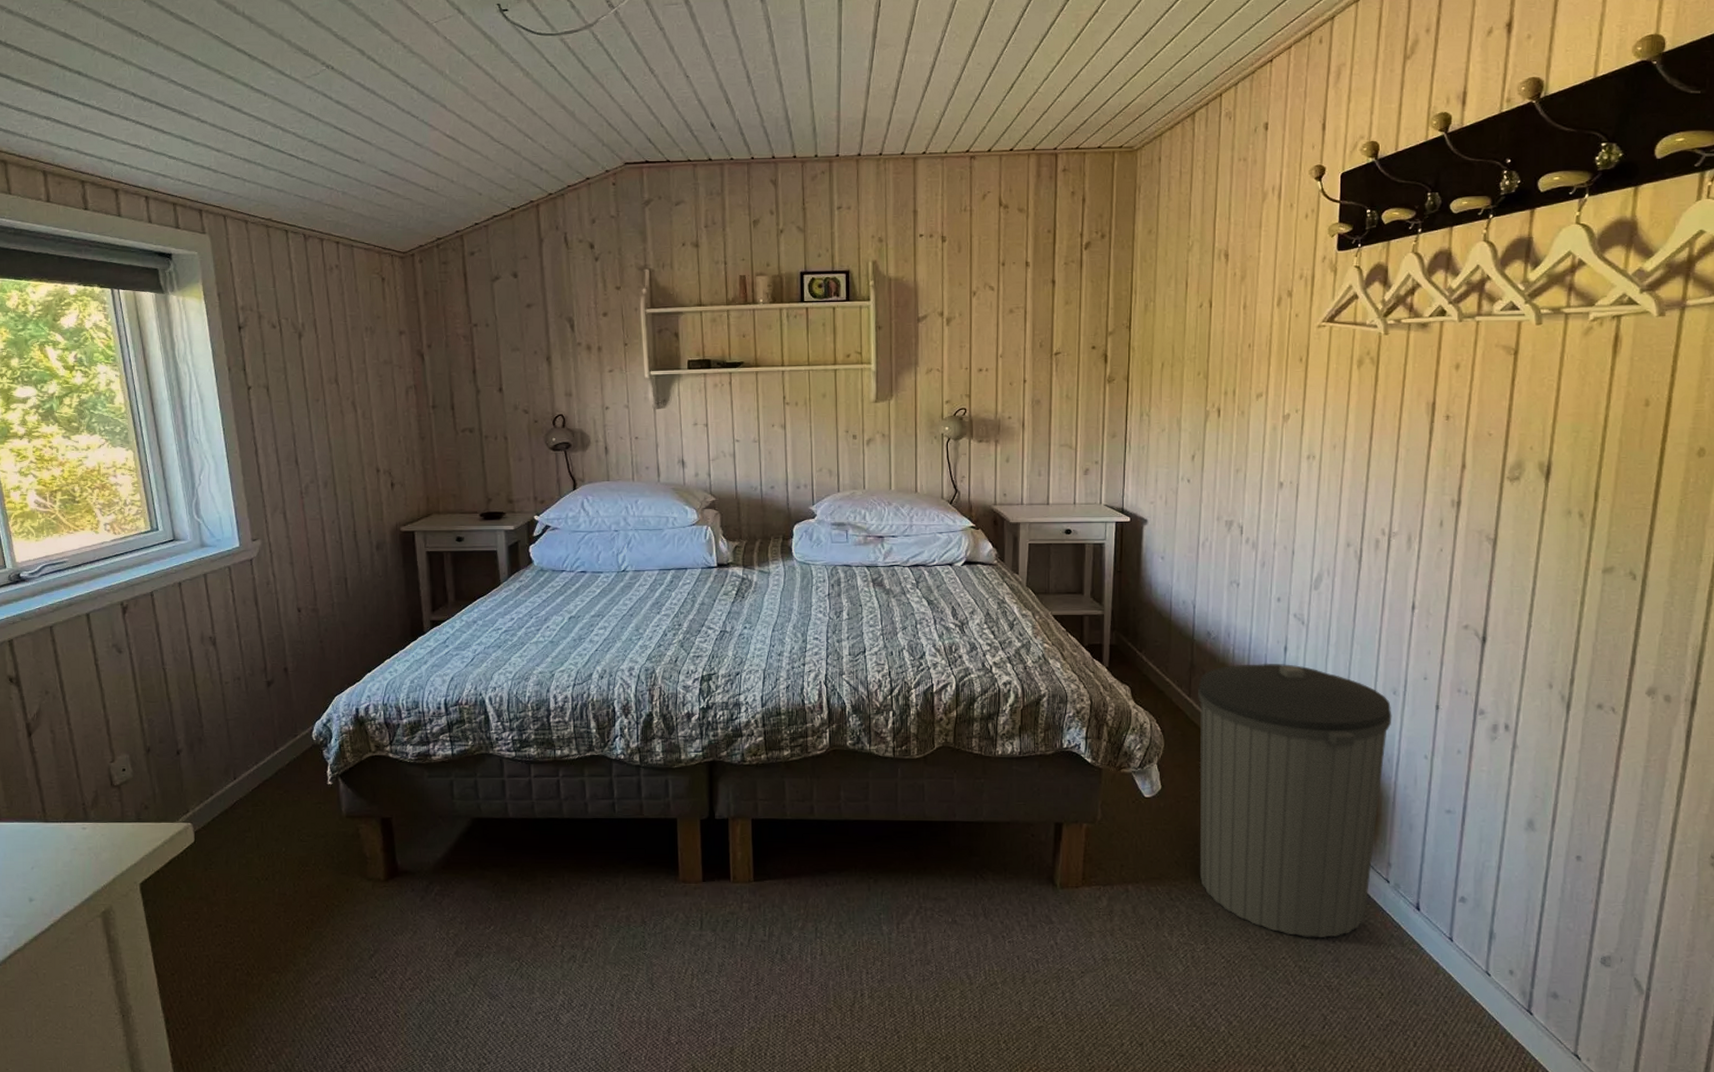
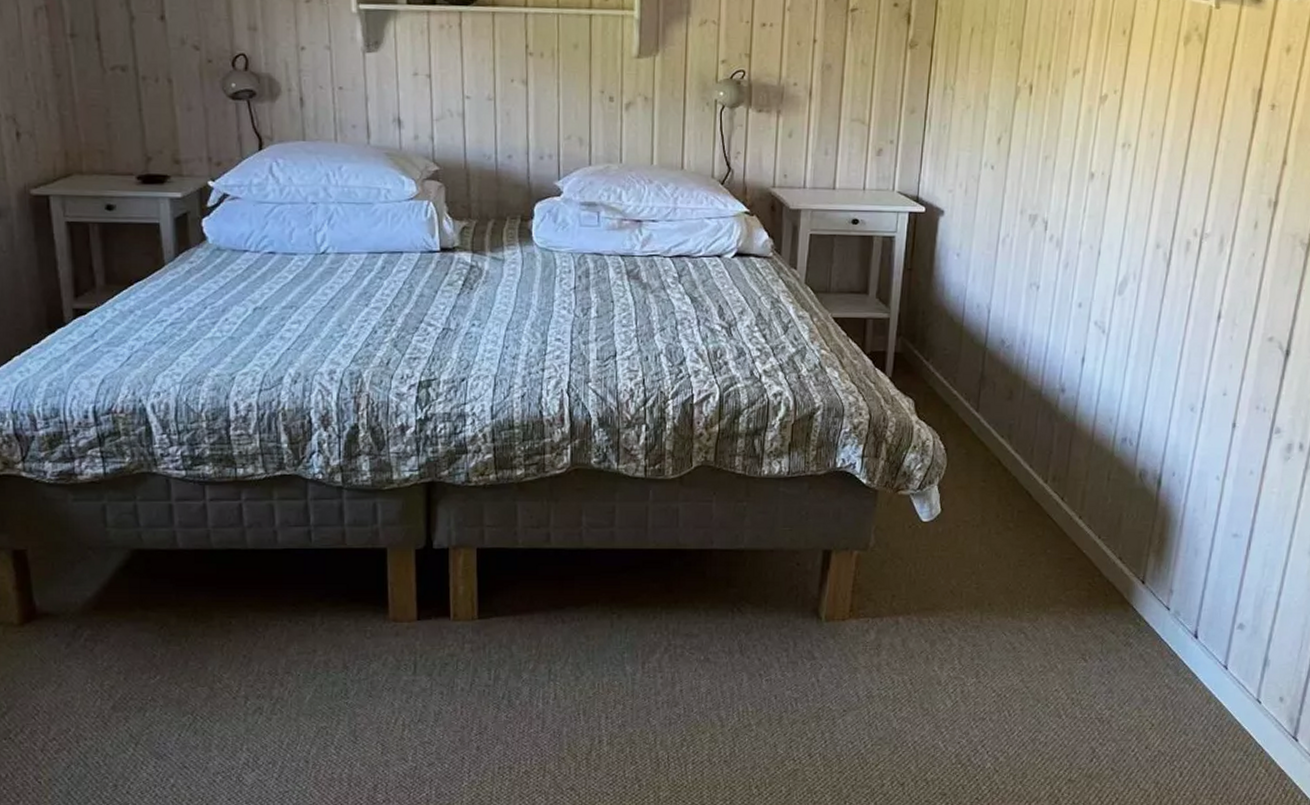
trash can: present [1198,663,1392,937] -> none [976,375,1188,668]

